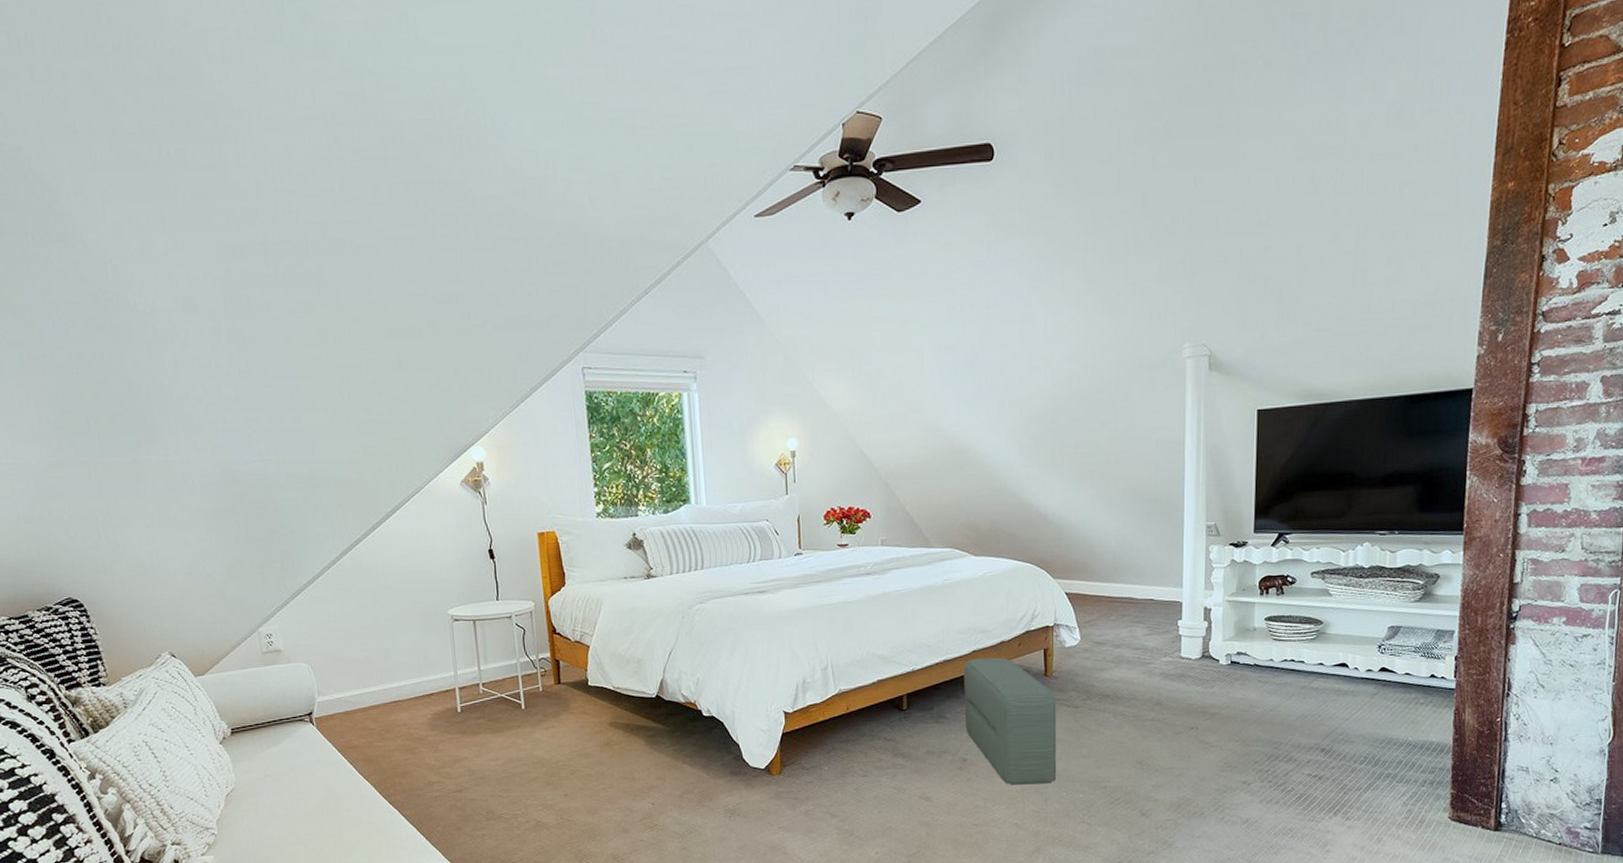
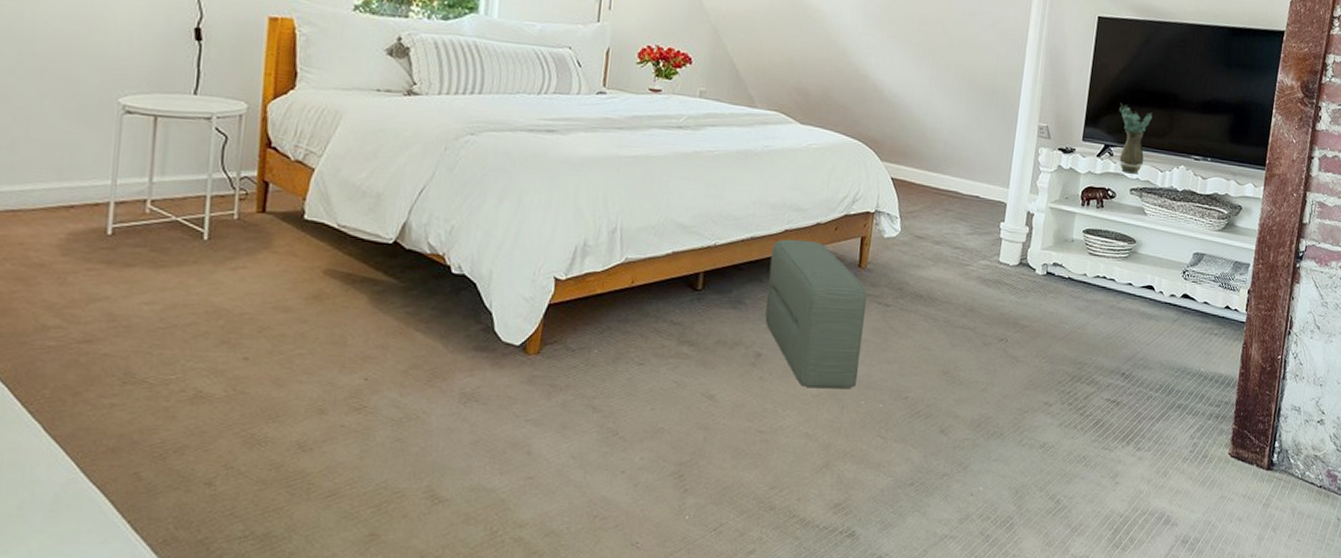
vase: none [1291,490,1328,558] -> present [1119,102,1153,174]

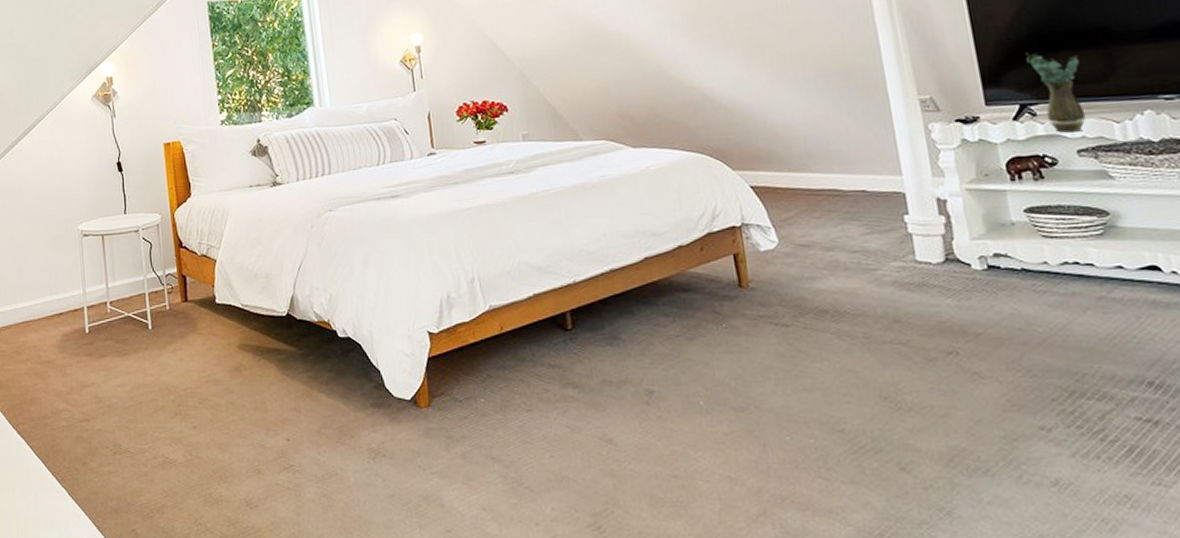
pouf: present [765,239,867,389] -> none [635,265,774,426]

